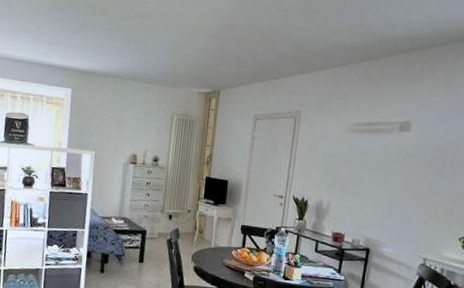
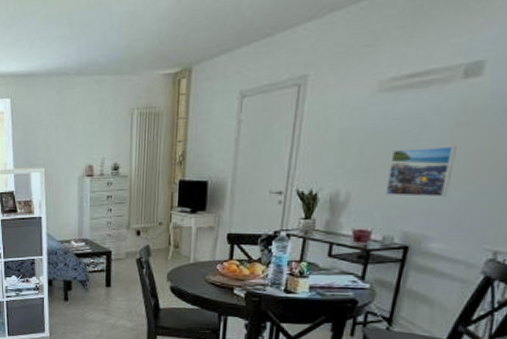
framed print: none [353,174,397,213] -> present [385,145,457,197]

